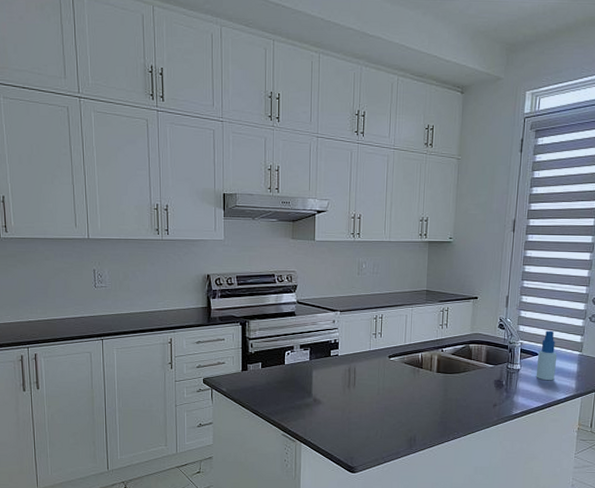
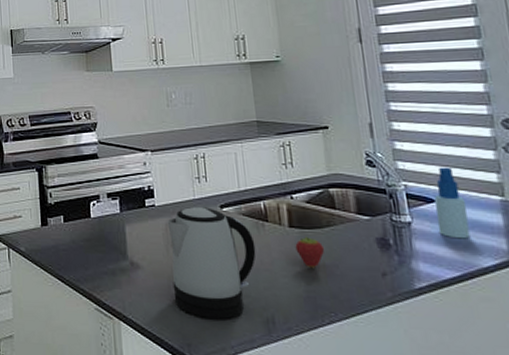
kettle: none [345,357,411,439] -> present [167,207,256,319]
fruit: none [438,379,459,402] -> present [295,236,325,269]

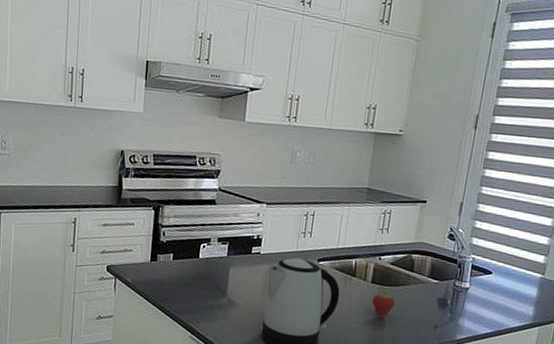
spray bottle: present [434,167,471,239] -> none [487,246,515,305]

